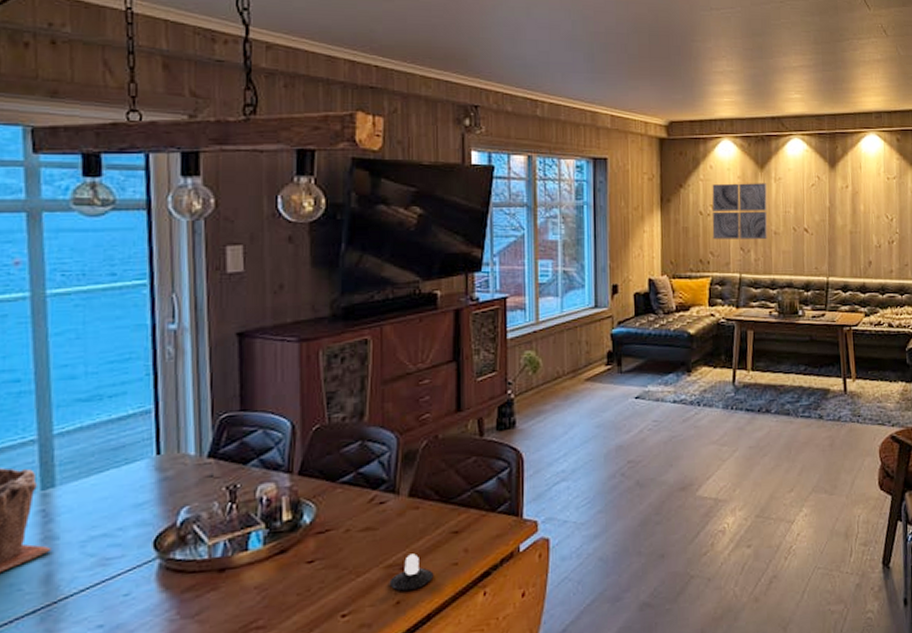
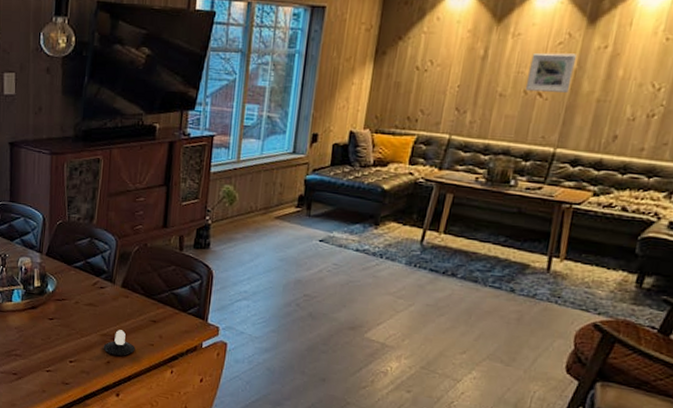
wall art: present [712,183,767,240] -> none [426,37,501,100]
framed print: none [793,193,828,228] -> present [525,53,576,93]

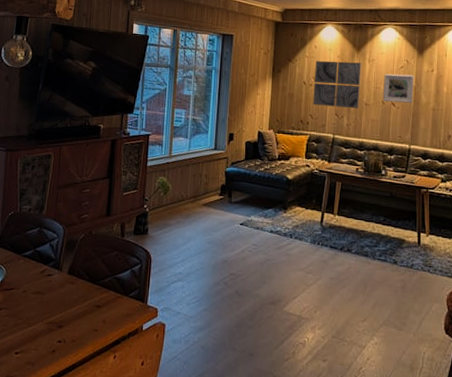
candle: present [103,330,135,356] -> none [49,316,80,344]
wall art: none [426,37,501,100] -> present [313,61,361,108]

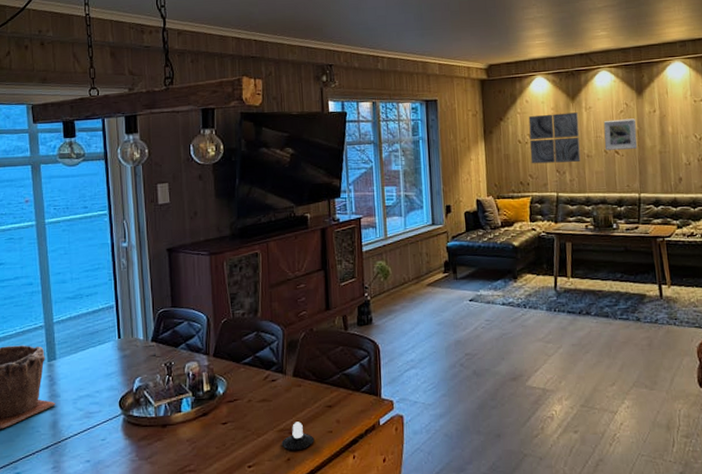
candle: none [49,316,80,344] -> present [281,421,314,450]

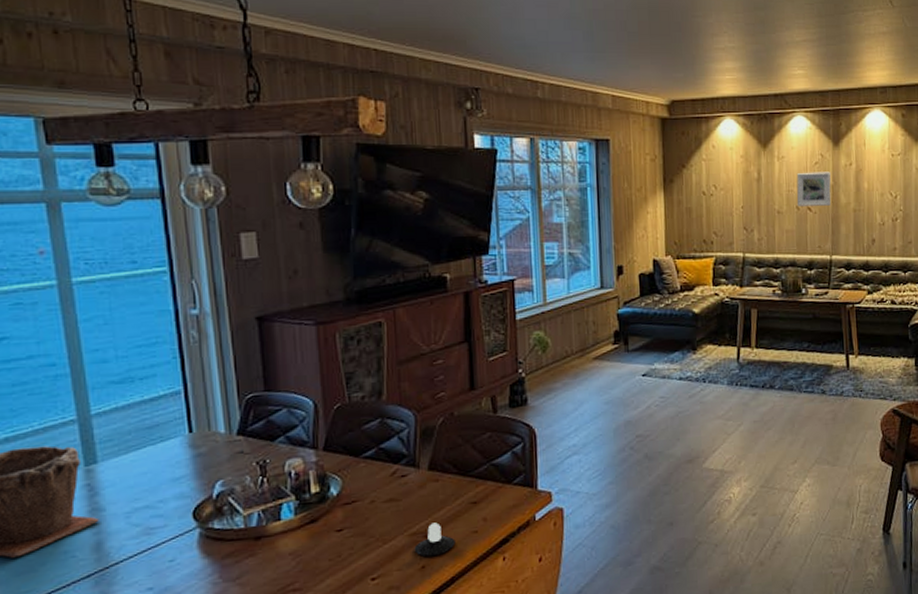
wall art: present [528,112,581,164] -> none [715,162,771,220]

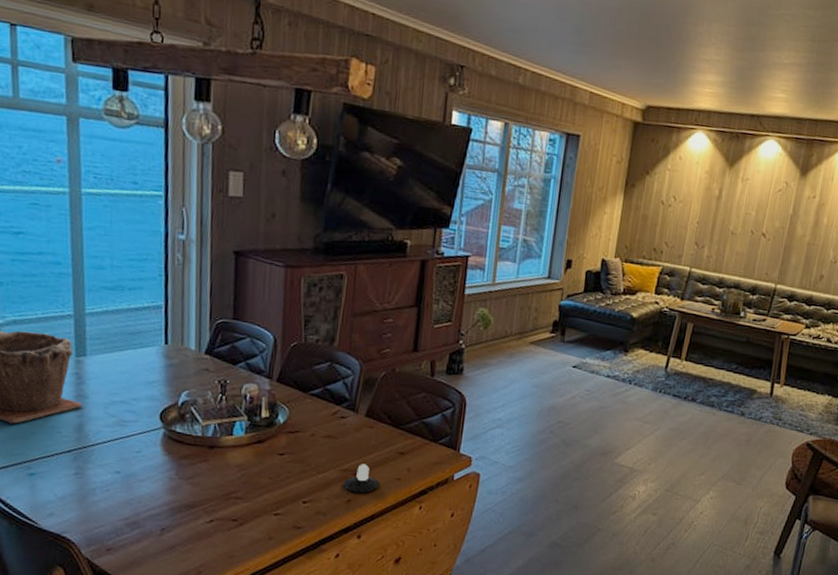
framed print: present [796,171,831,206] -> none [752,198,792,235]

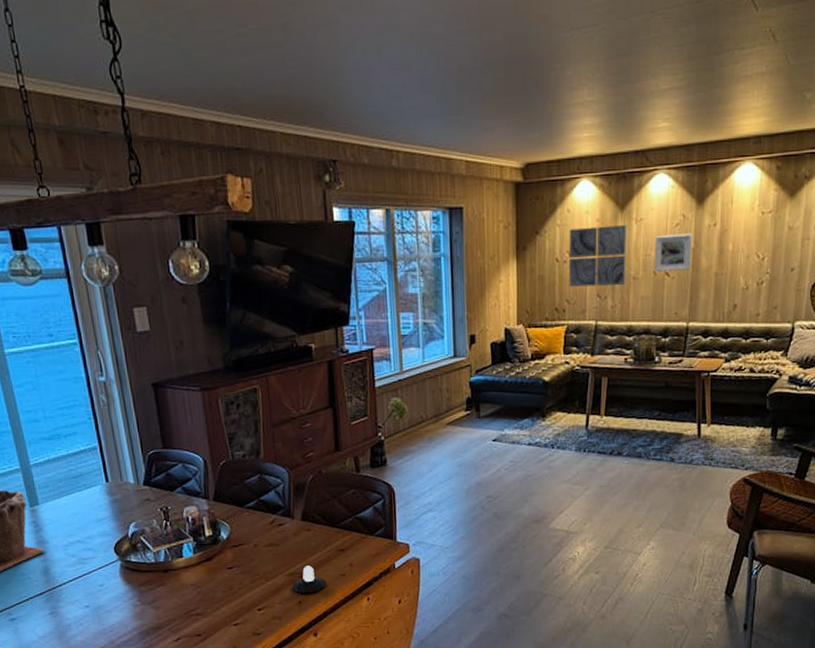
wall art: none [670,176,733,238] -> present [568,225,627,287]
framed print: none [752,198,792,235] -> present [654,233,692,272]

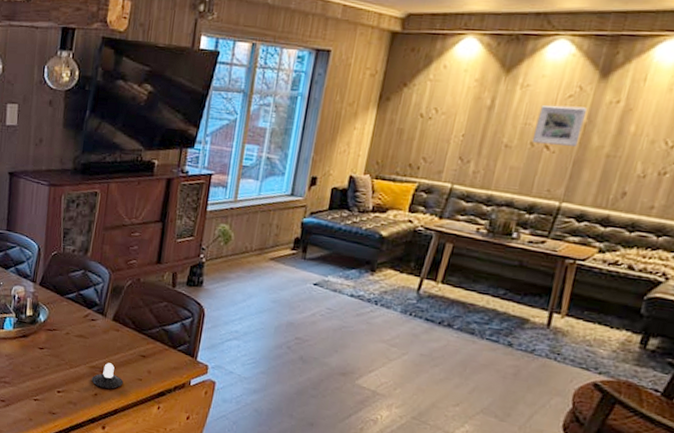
wall art: present [568,225,627,287] -> none [429,86,509,151]

